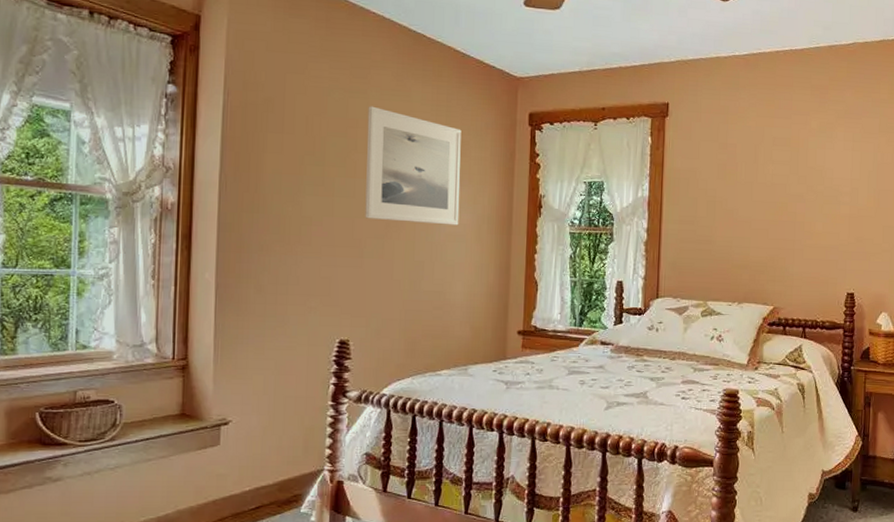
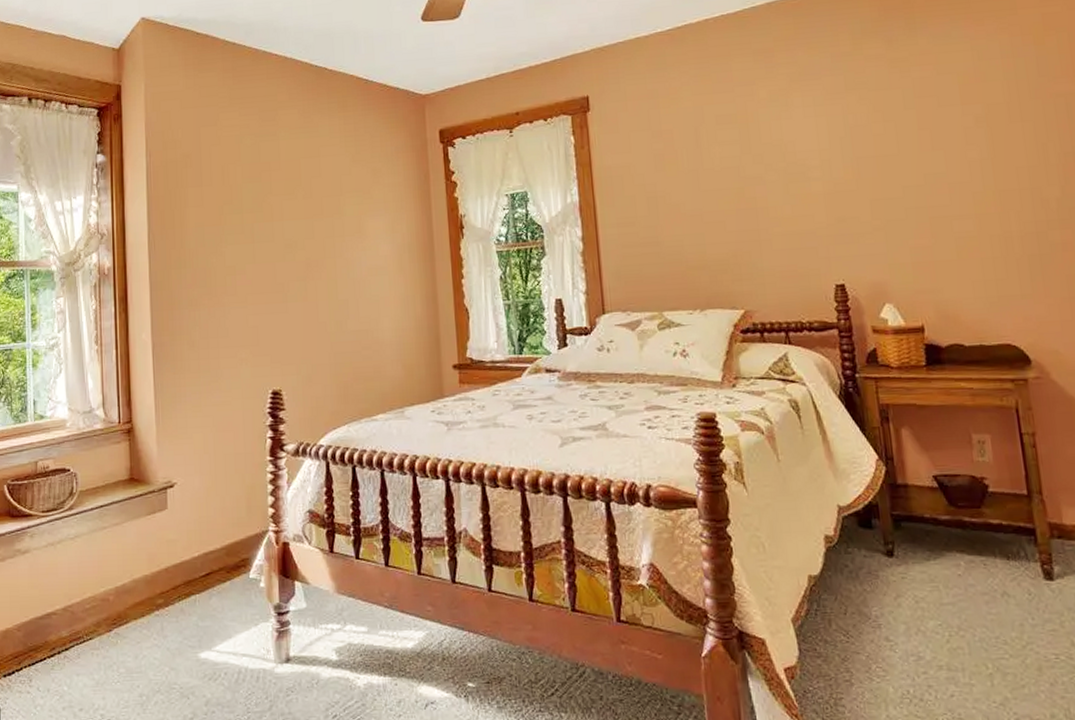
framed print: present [365,106,462,226] -> none [279,146,379,262]

